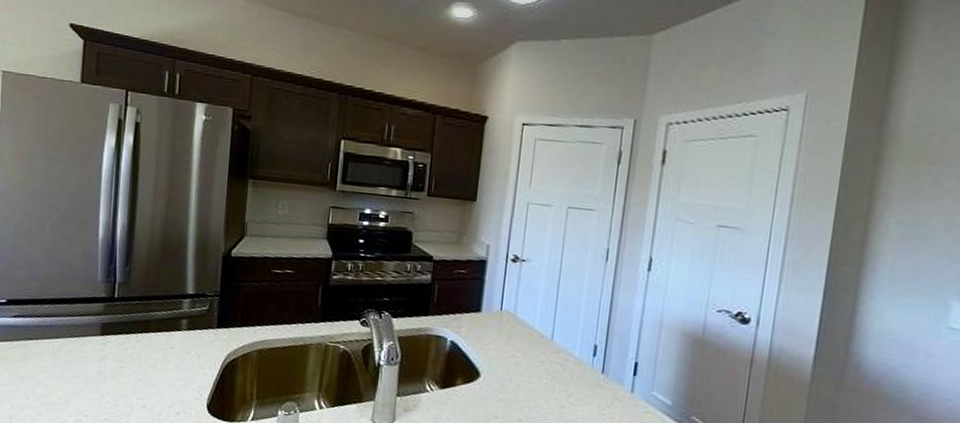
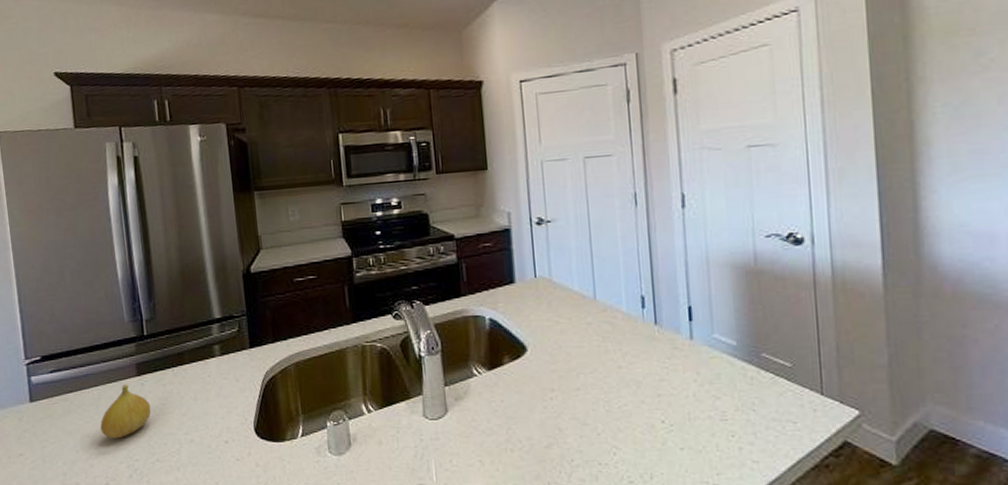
fruit: none [55,341,109,393] -> present [100,385,151,439]

